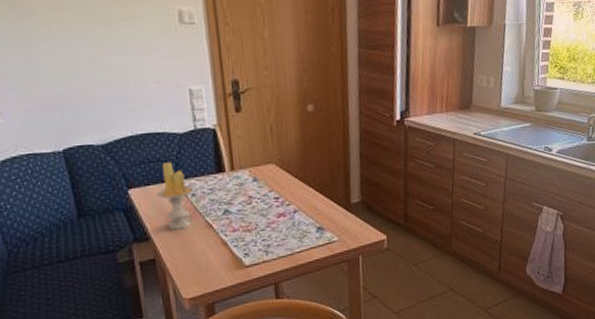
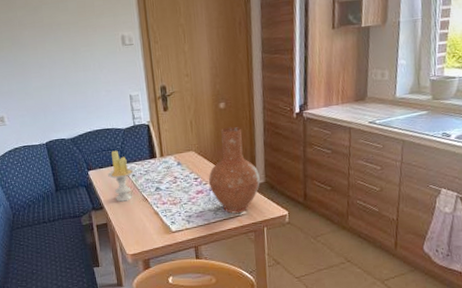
vase: none [293,134,355,241] -> present [209,126,260,214]

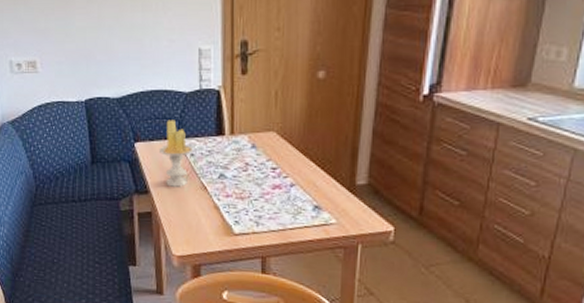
vase: present [209,126,260,214] -> none [291,104,361,221]

